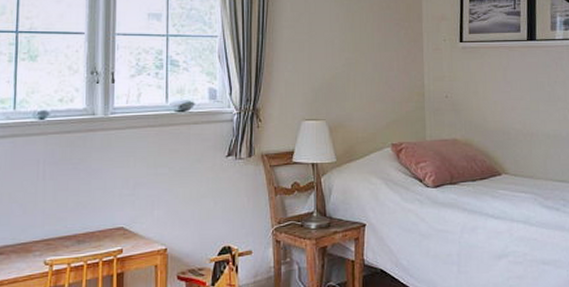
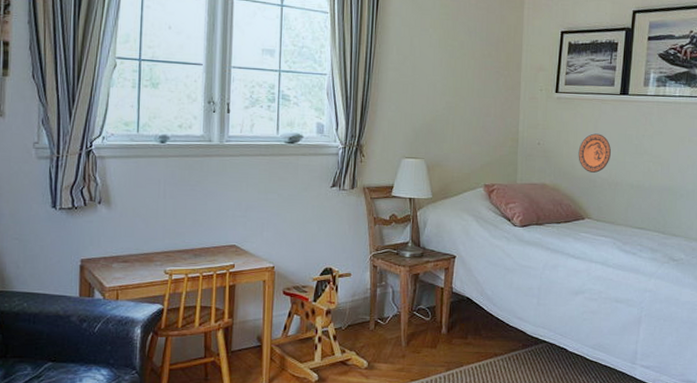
decorative plate: none [488,82,523,124] -> present [578,133,611,173]

